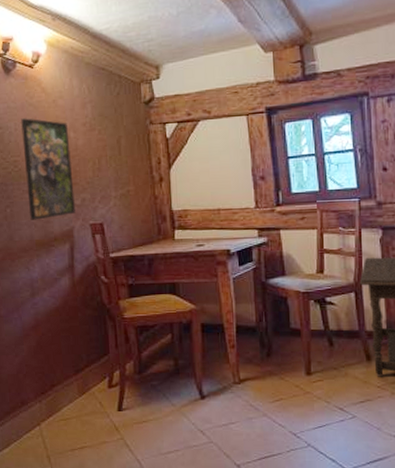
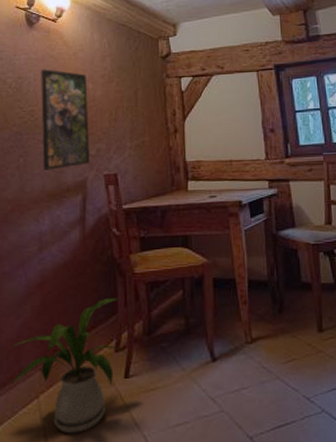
house plant: none [13,339,125,456] -> present [11,297,133,434]

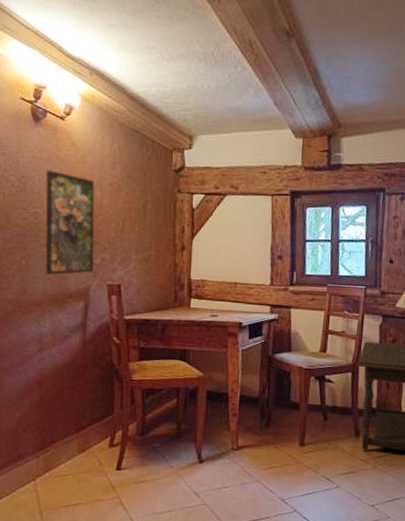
house plant: present [11,297,133,434] -> none [10,399,126,512]

